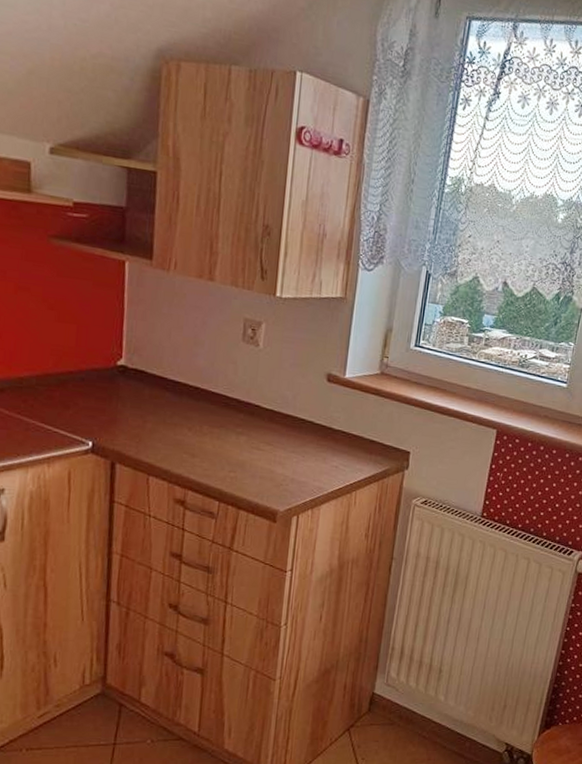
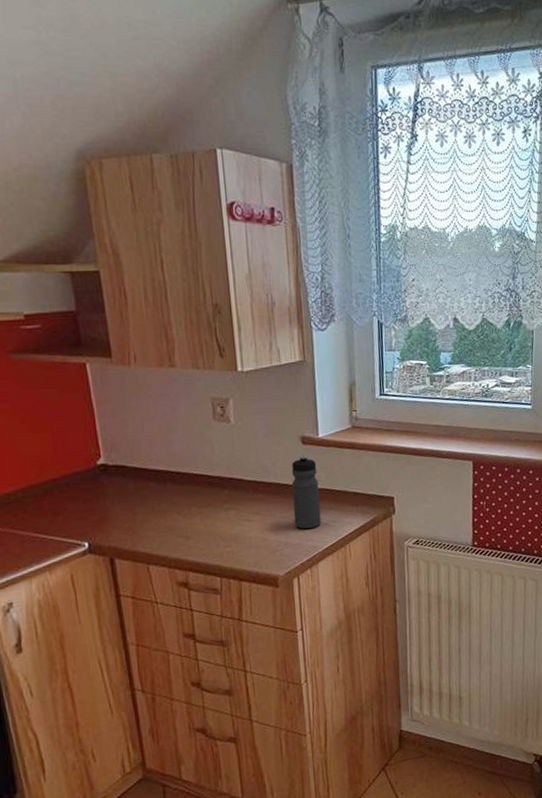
water bottle: none [304,393,338,469] -> present [291,455,321,530]

